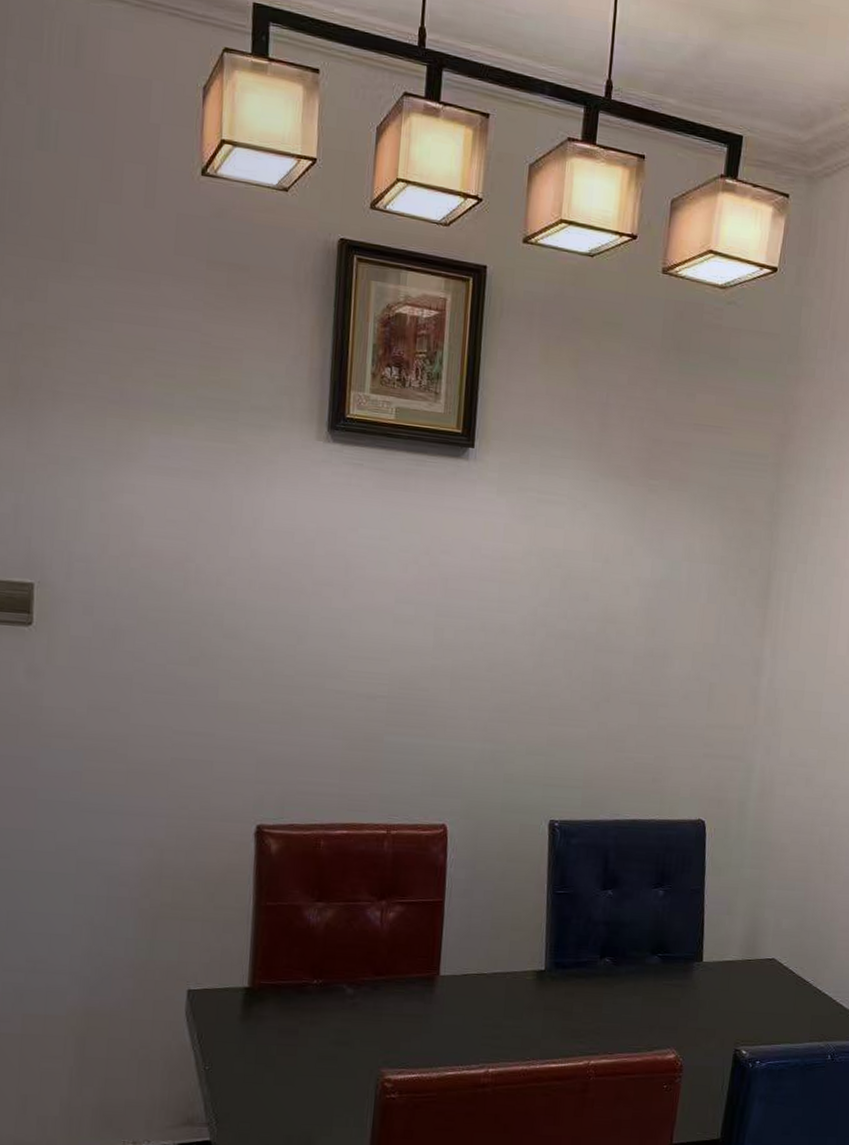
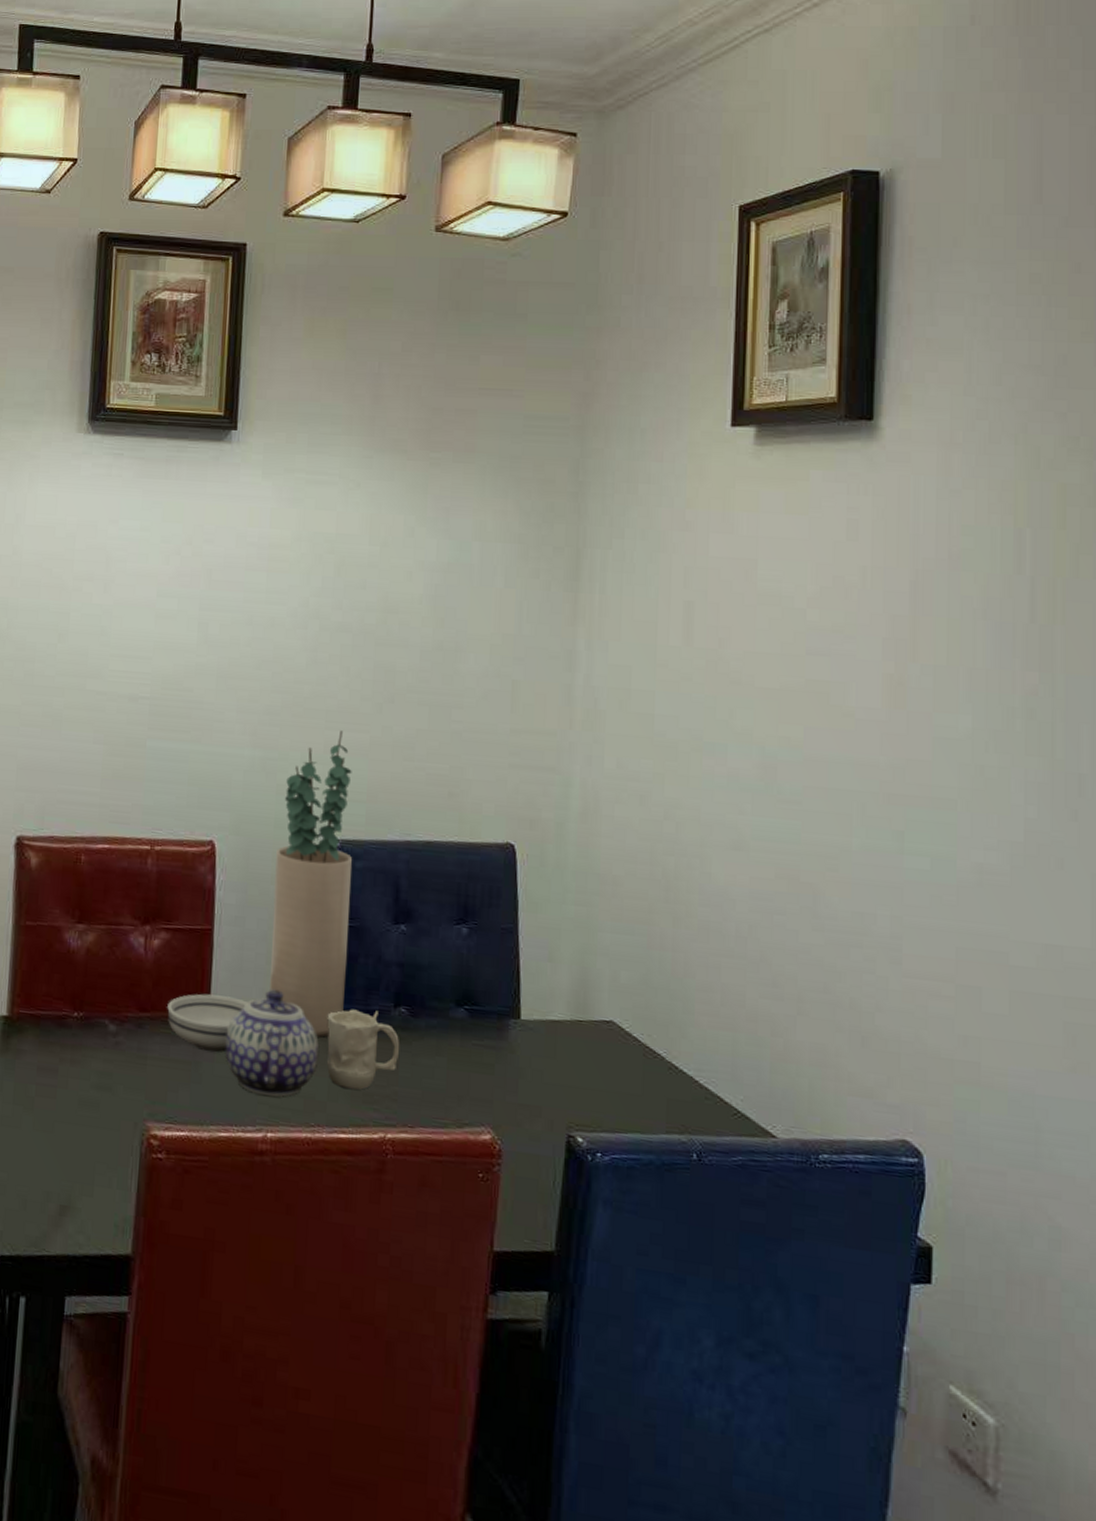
bowl: none [401,957,474,1006] -> present [167,993,248,1053]
teapot: none [453,949,536,1039] -> present [225,989,320,1098]
vase: none [494,726,571,988] -> present [270,730,352,1039]
mug: none [541,962,604,1028] -> present [326,1009,400,1090]

